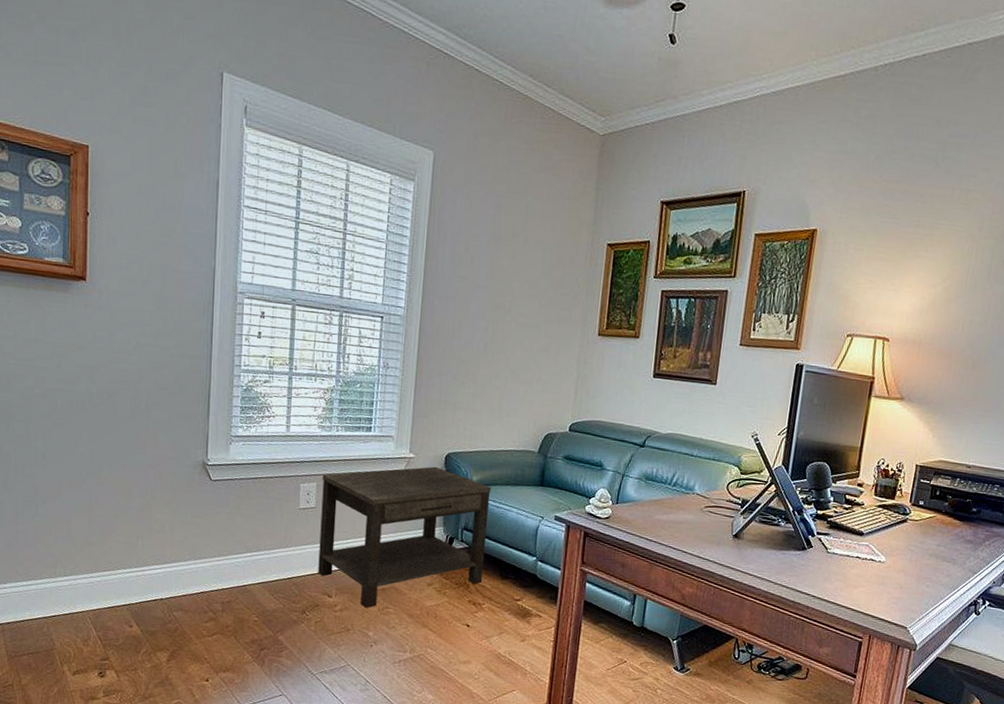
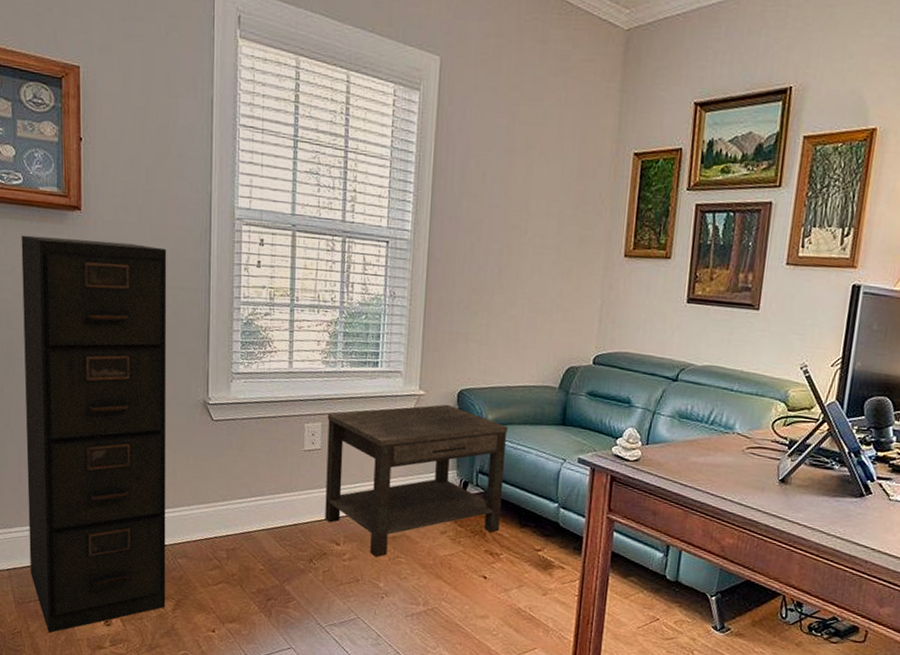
filing cabinet: none [24,302,170,686] -> present [21,235,167,633]

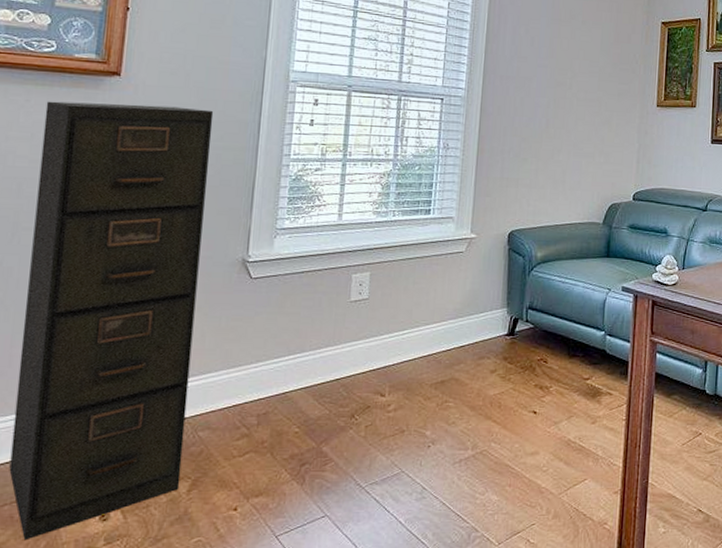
side table: present [325,404,508,558] -> none [369,245,556,405]

